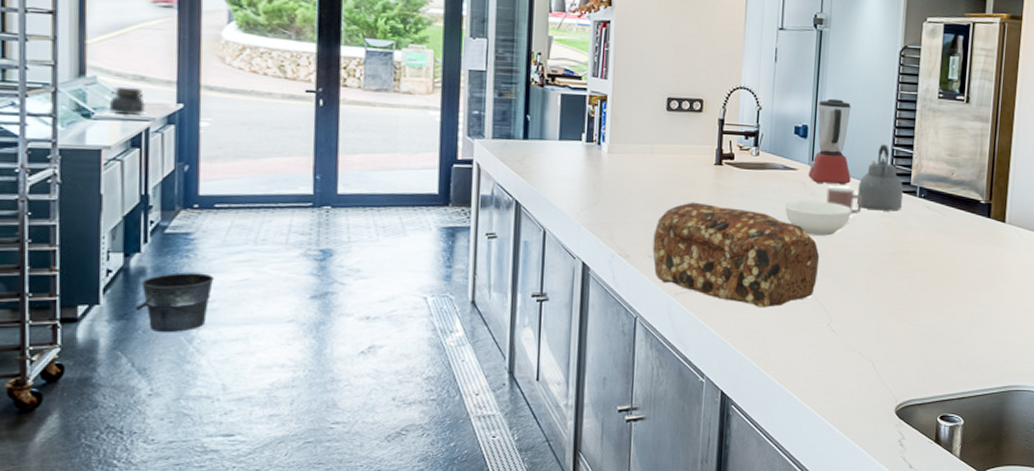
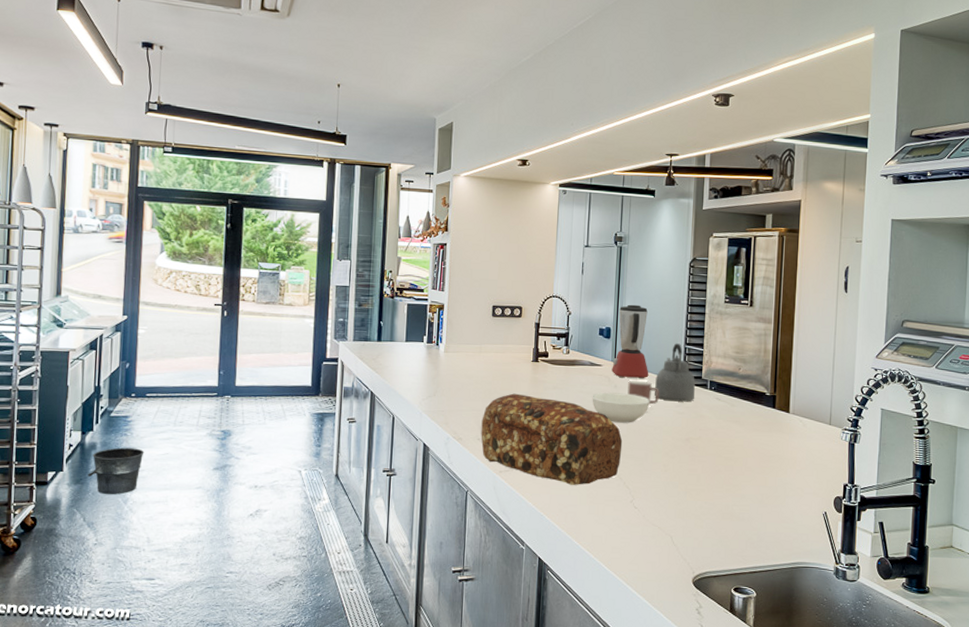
jar: present [108,86,145,116] -> none [75,303,101,326]

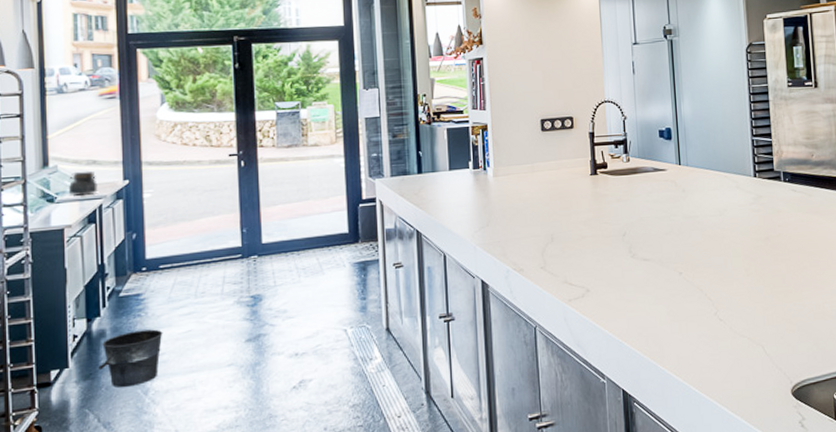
jar: none [75,303,101,326] -> present [68,170,98,196]
bread loaf: present [481,393,623,485] -> none [543,212,699,305]
bowl: present [592,392,650,423] -> none [660,196,722,230]
blender: present [612,304,649,379] -> none [677,100,718,181]
mug: present [627,380,659,406] -> none [696,180,732,207]
kettle: present [655,343,695,402] -> none [725,136,769,200]

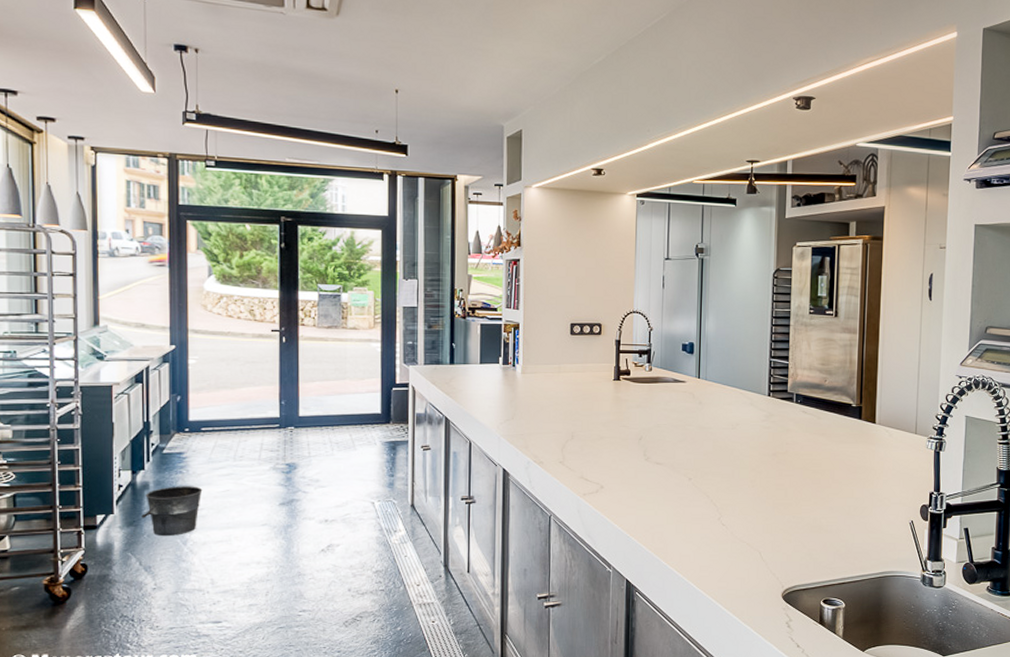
jar: present [68,170,98,196] -> none [117,333,145,357]

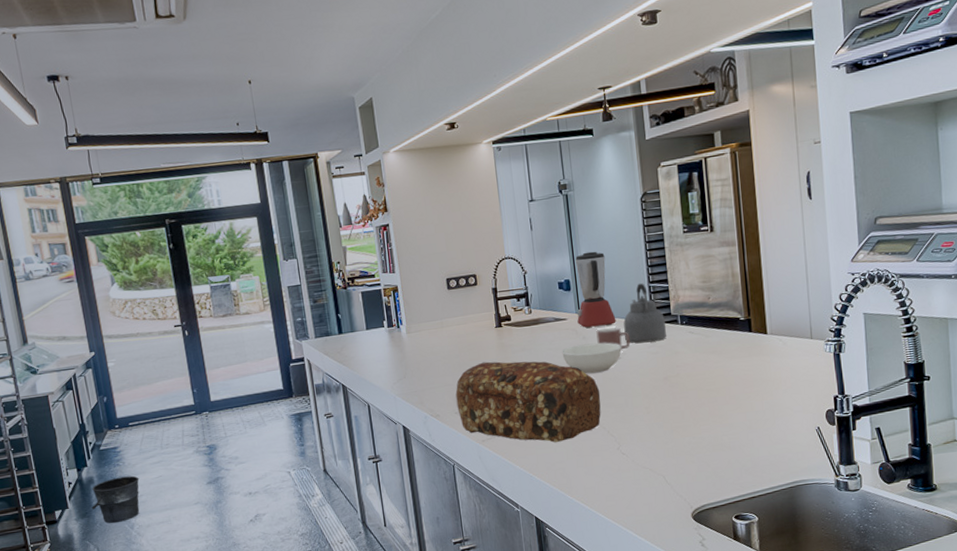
bread loaf: none [563,413,709,505] -> present [455,361,601,443]
bowl: none [676,409,735,440] -> present [562,342,622,374]
blender: none [696,318,734,395] -> present [575,251,616,329]
mug: none [713,396,745,421] -> present [596,327,631,351]
kettle: none [740,357,781,416] -> present [623,283,666,343]

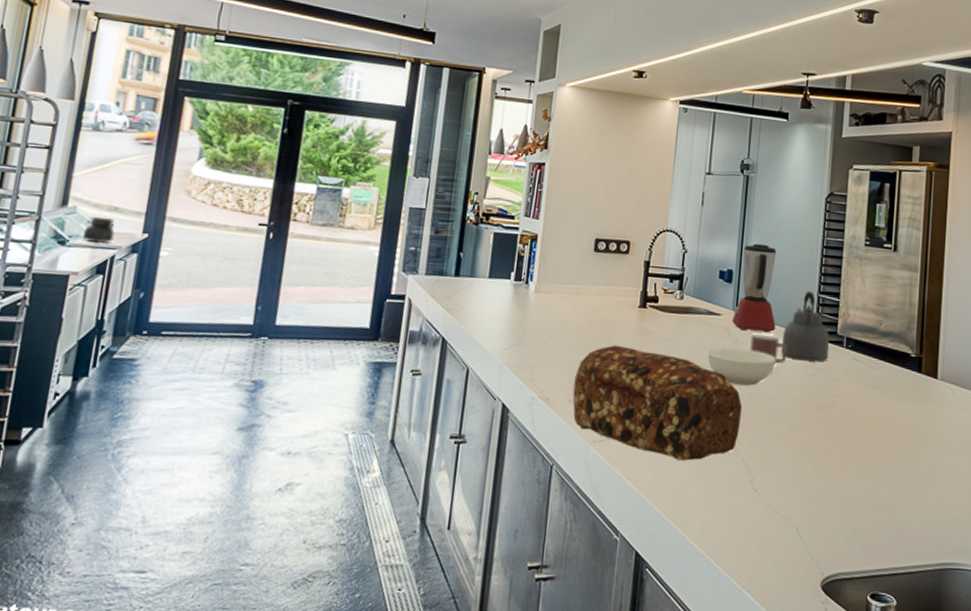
jar: none [46,345,70,368] -> present [81,216,115,244]
bucket: present [91,475,139,524] -> none [74,398,151,461]

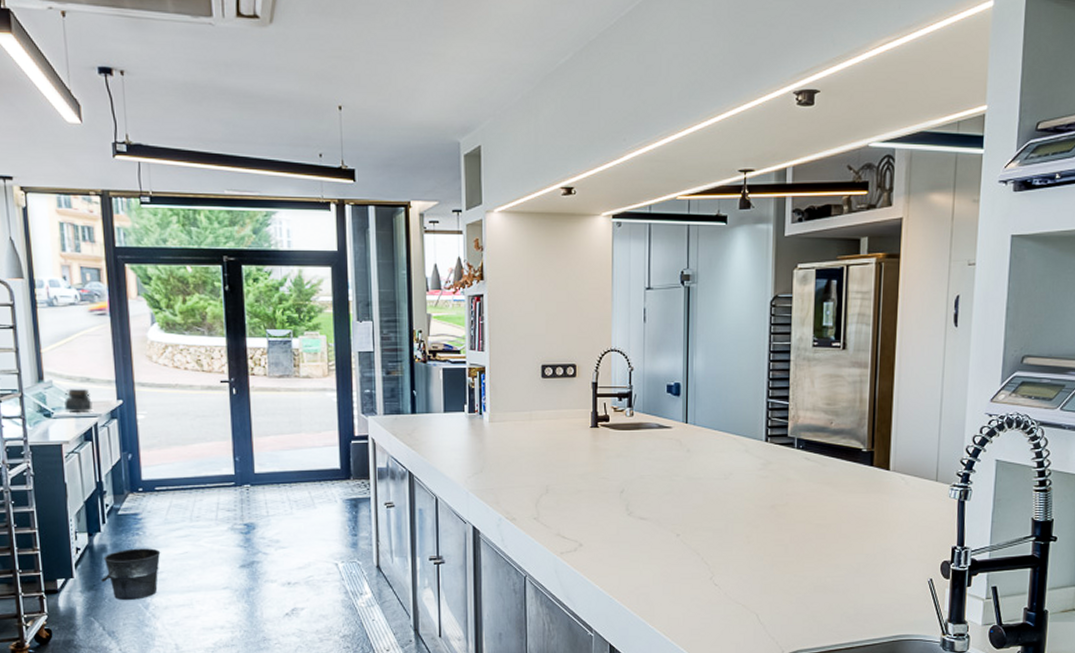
bucket: none [74,398,151,461] -> present [101,548,161,601]
bread loaf: present [572,345,743,461] -> none [537,465,699,564]
bowl: present [708,347,776,386] -> none [662,458,728,492]
blender: present [732,243,777,333] -> none [683,354,726,441]
mug: present [750,333,787,365] -> none [702,442,739,471]
kettle: present [782,291,829,362] -> none [734,397,780,464]

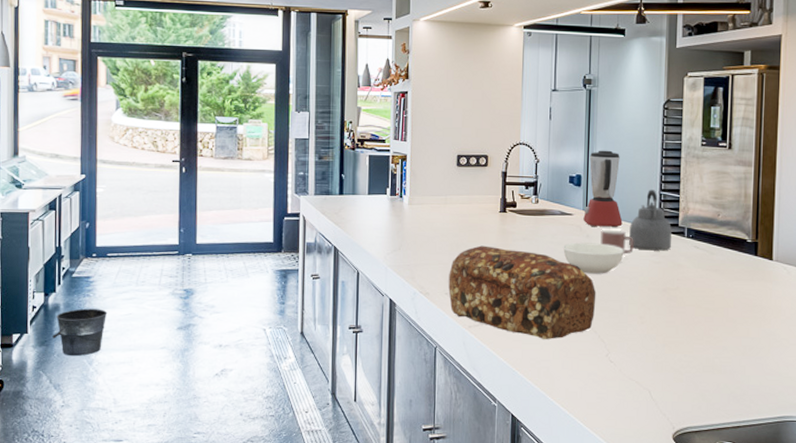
jar: present [64,388,93,414] -> none [33,163,59,186]
bread loaf: none [537,465,699,564] -> present [448,245,596,339]
bowl: none [662,458,728,492] -> present [563,242,624,274]
blender: none [683,354,726,441] -> present [583,150,623,228]
mug: none [702,442,739,471] -> present [600,229,634,256]
kettle: none [734,397,780,464] -> present [629,190,672,251]

